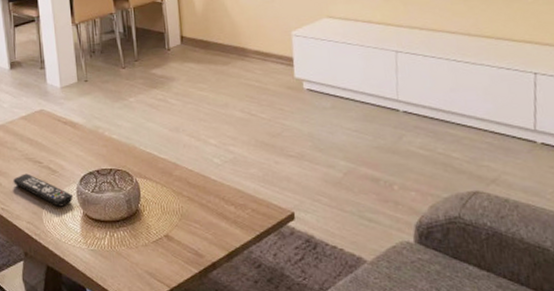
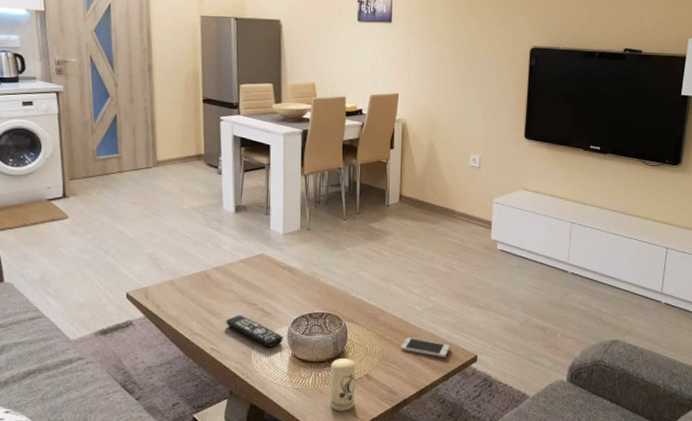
candle: none [126,218,157,275] -> present [330,359,355,411]
smartphone: none [201,193,260,216] -> present [401,337,450,358]

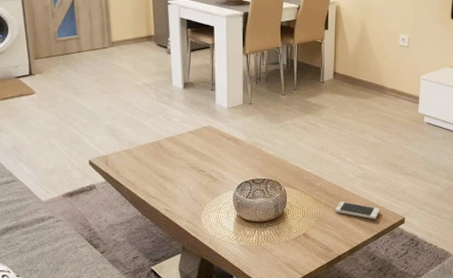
remote control: present [226,315,283,347] -> none [178,180,229,209]
candle: present [330,359,355,411] -> none [272,219,294,266]

